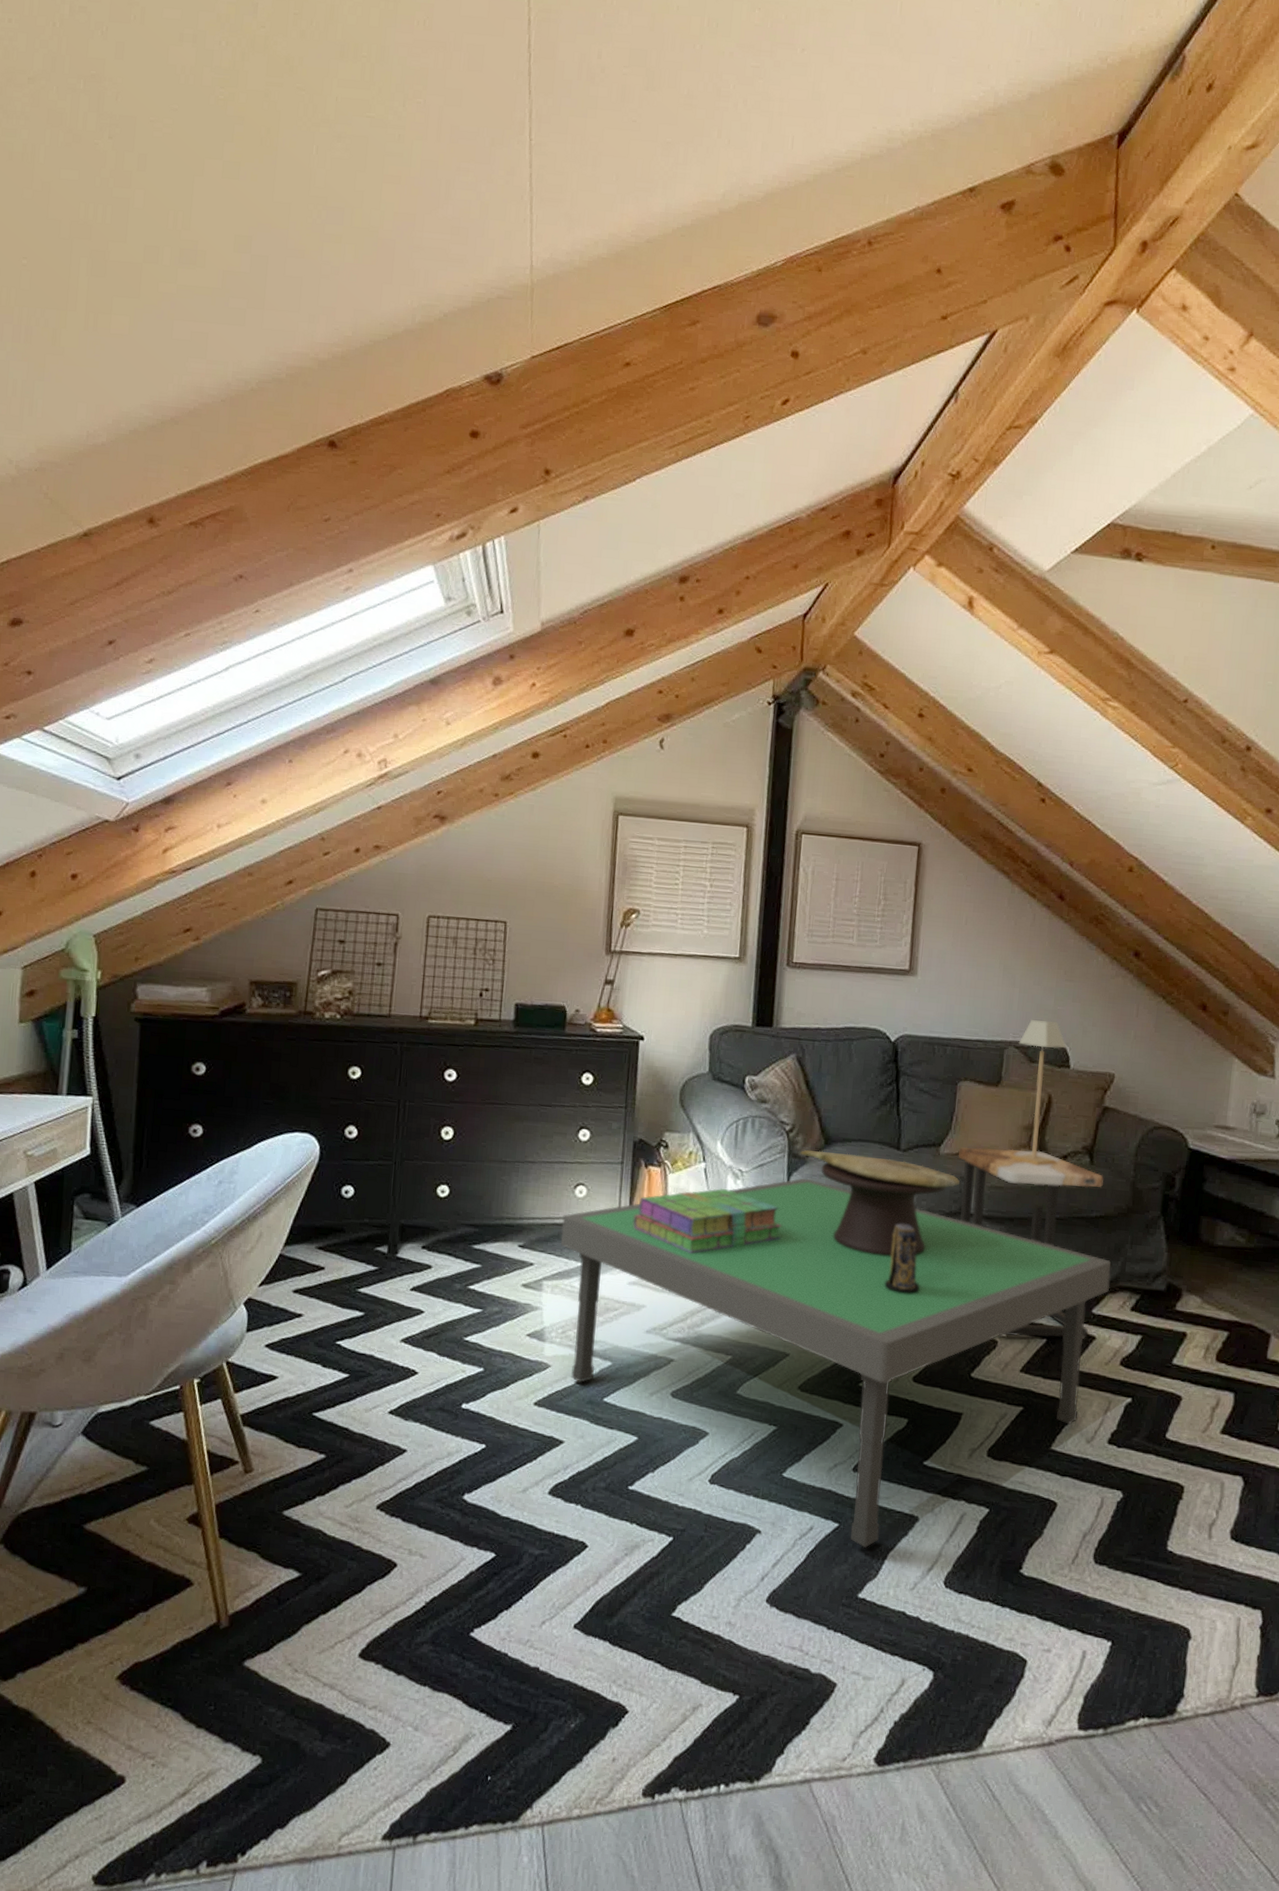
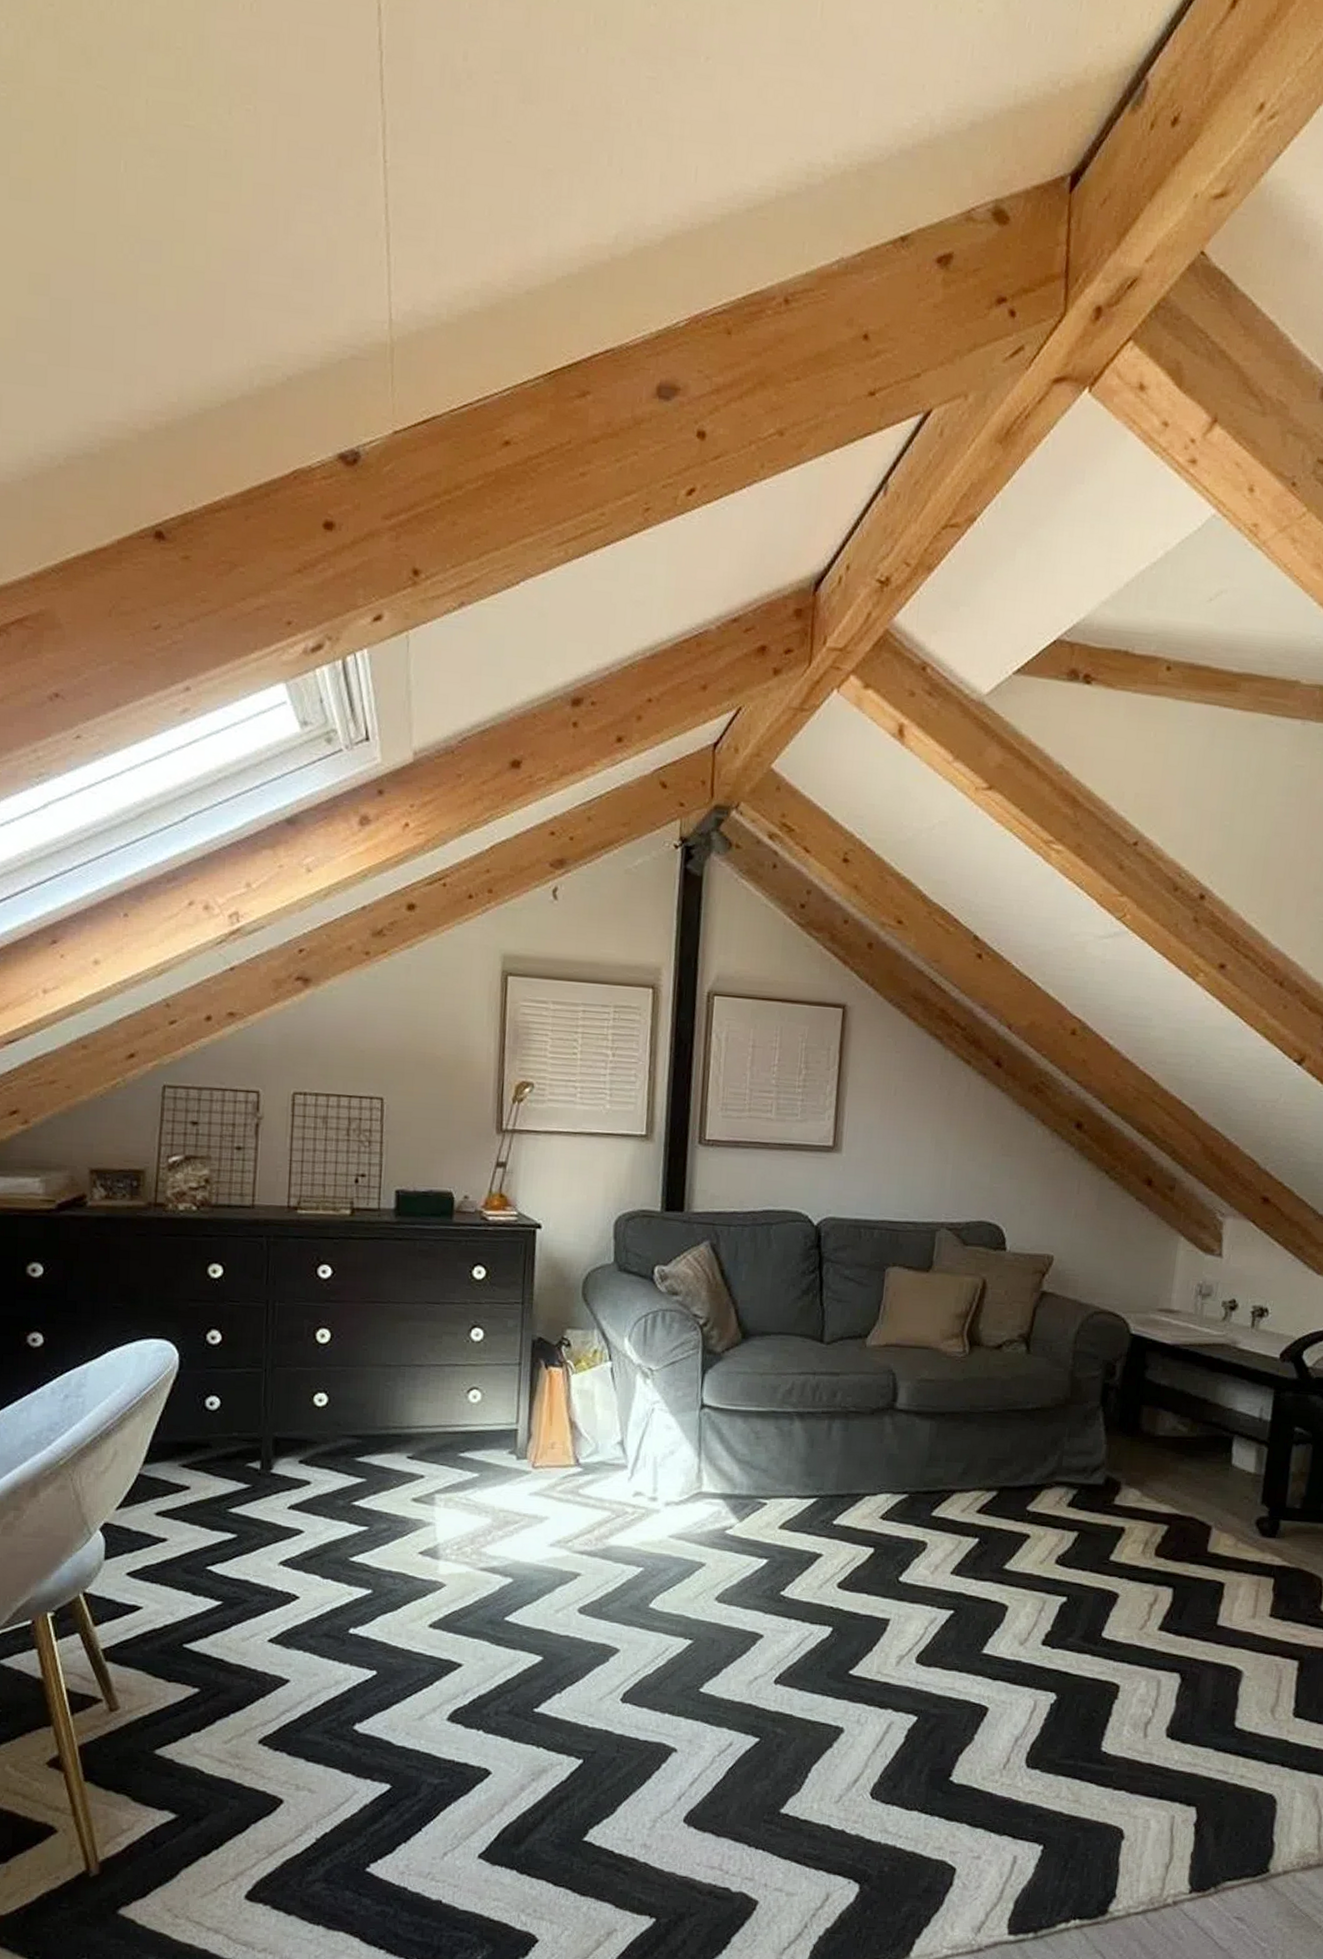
coffee table: present [560,1178,1111,1548] -> none [453,1375,1047,1762]
stack of books: present [633,1189,782,1254] -> none [533,1389,696,1460]
decorative bowl: present [800,1149,960,1257] -> none [715,1344,887,1458]
candle: present [884,1223,920,1294] -> none [807,1422,845,1496]
side table: present [958,1147,1104,1339] -> none [886,1338,1041,1538]
table lamp: present [1010,1020,1066,1166] -> none [941,1198,1003,1356]

